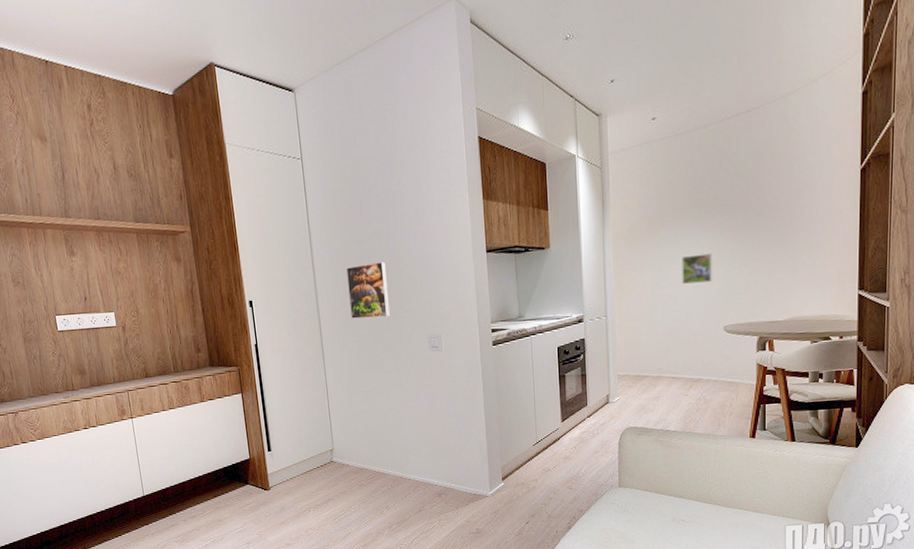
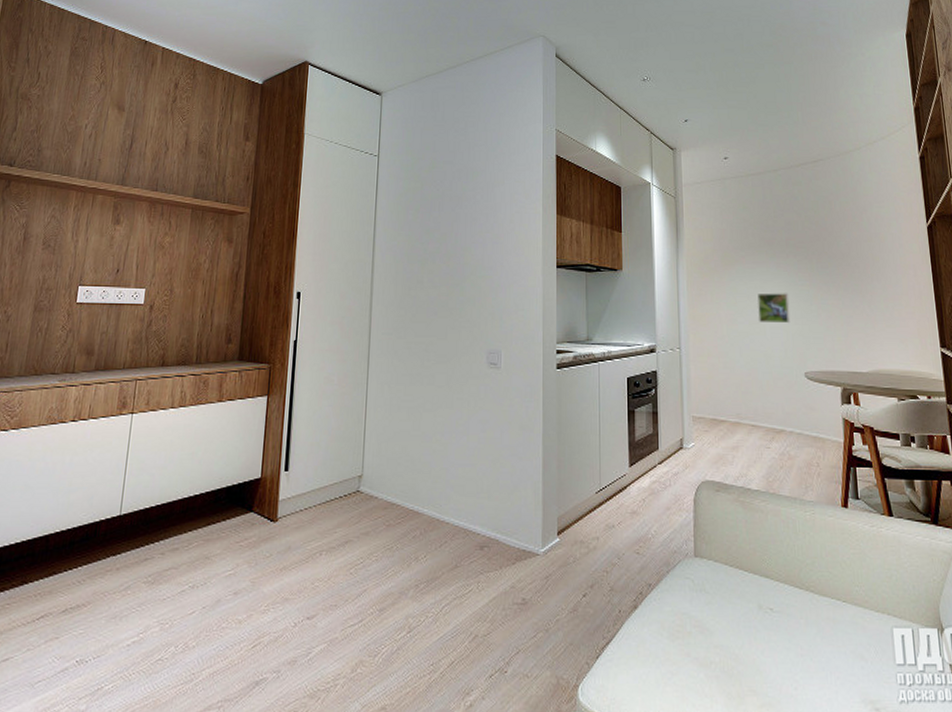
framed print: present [345,261,391,319] -> none [406,265,451,325]

